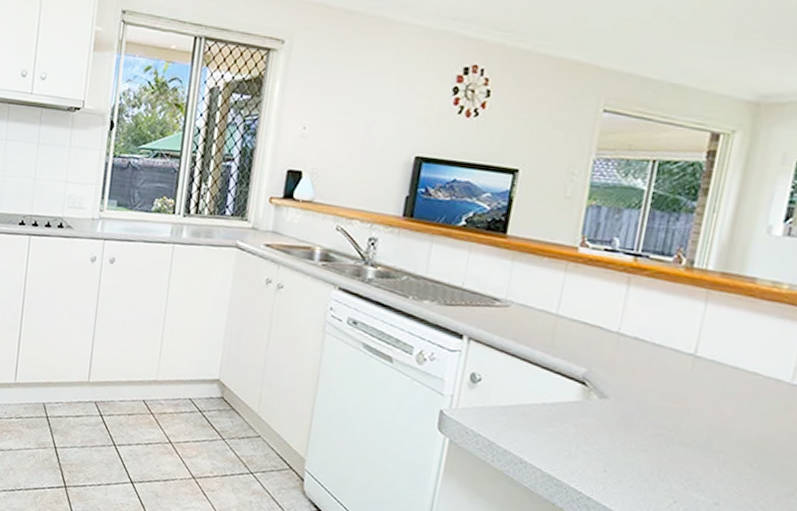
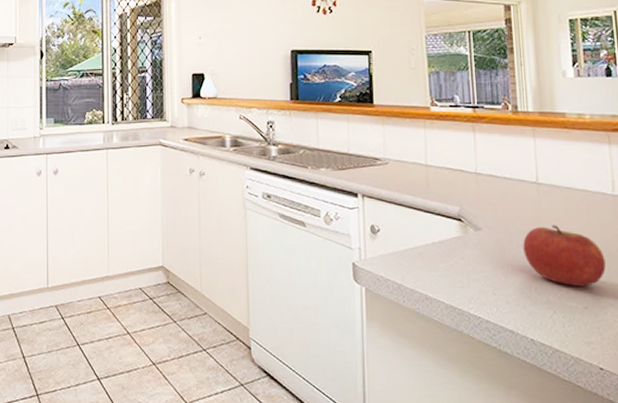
apple: none [654,405,758,481] -> present [523,225,606,287]

